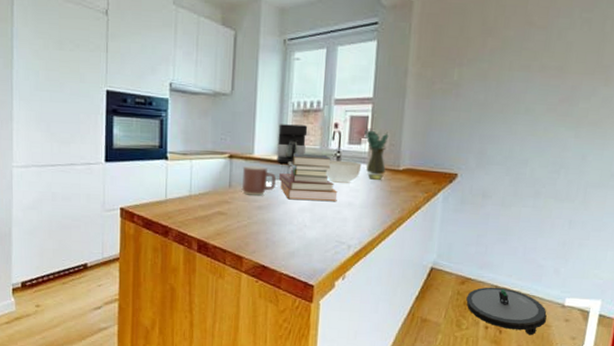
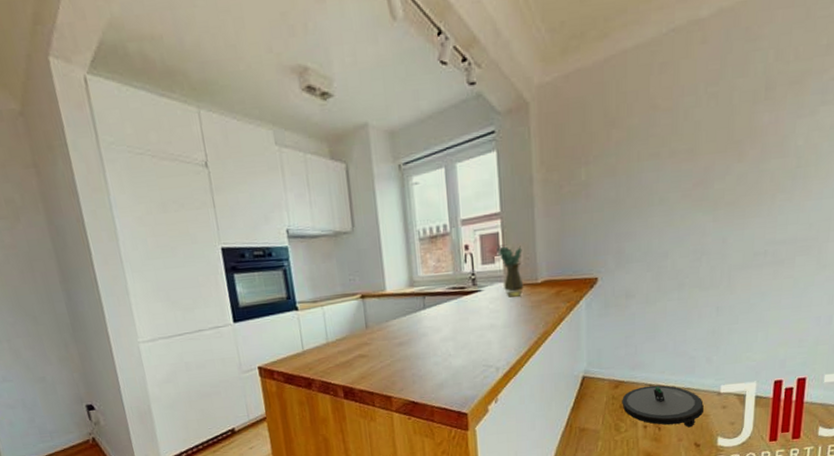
mug: present [241,165,276,196] -> none [376,301,413,333]
coffee maker: present [277,124,308,164] -> none [407,252,439,296]
books: present [278,153,338,201] -> none [415,279,479,331]
bowl: present [325,160,362,184] -> none [462,282,499,307]

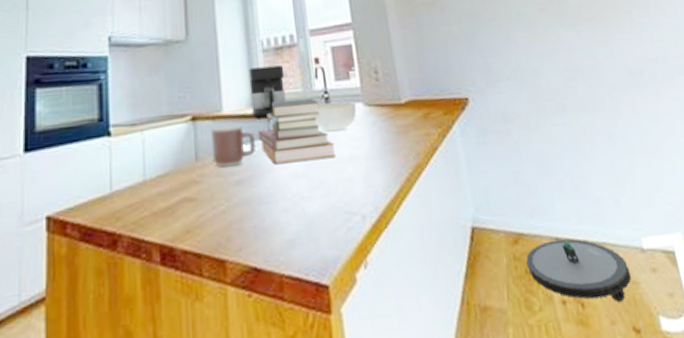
mug: none [376,301,413,333] -> present [210,125,255,168]
coffee maker: none [407,252,439,296] -> present [248,65,286,118]
books: none [415,279,479,331] -> present [257,98,336,165]
bowl: none [462,282,499,307] -> present [314,101,357,133]
vase: present [496,244,524,298] -> none [350,57,386,122]

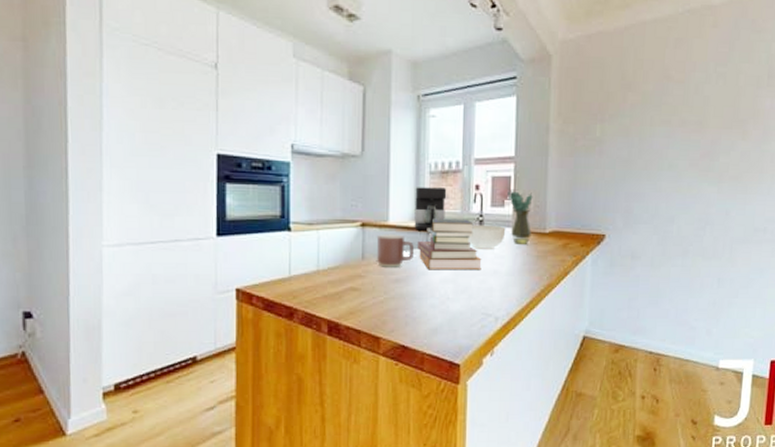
vase: none [350,57,386,122] -> present [507,188,533,246]
robot vacuum: present [526,238,632,303] -> none [621,353,703,403]

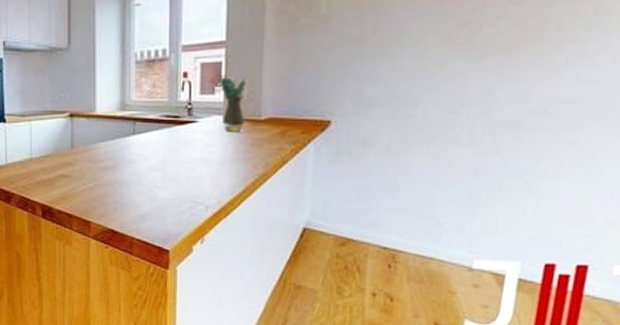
mug: present [376,234,414,267] -> none [84,124,121,156]
coffee maker: present [414,187,447,231] -> none [121,77,154,120]
books: present [416,218,482,271] -> none [124,107,191,159]
bowl: present [468,224,506,251] -> none [176,113,217,139]

